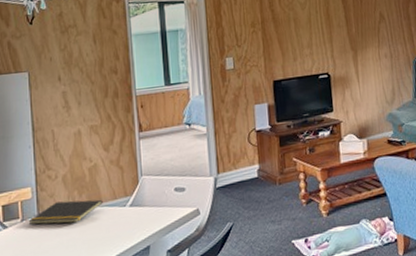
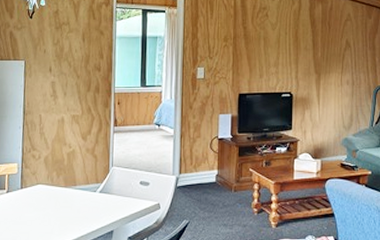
notepad: present [28,199,103,225] -> none [12,180,77,200]

